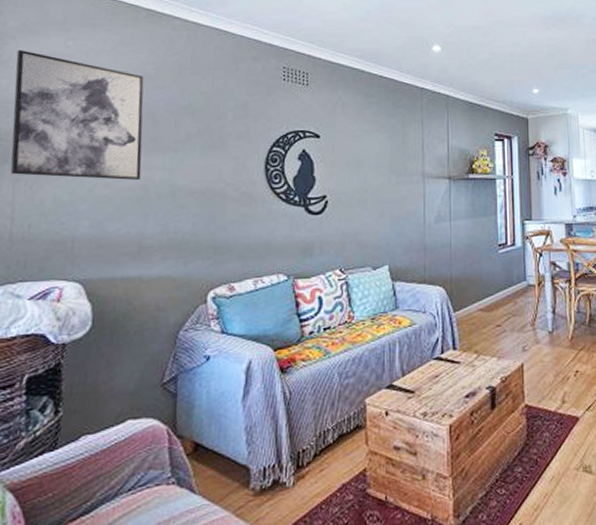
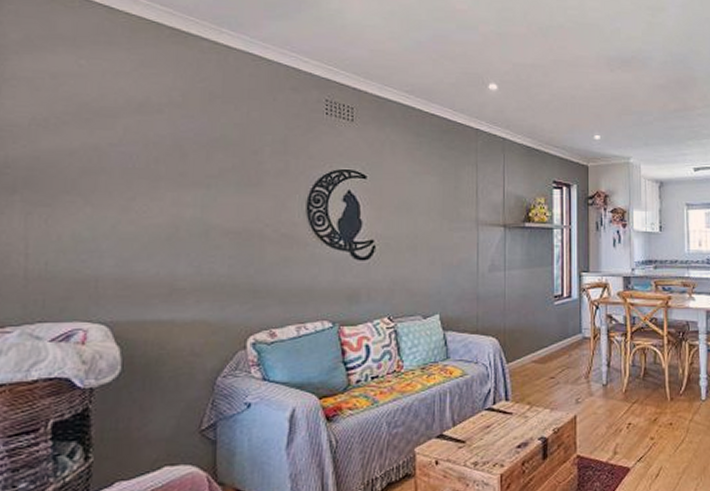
wall art: present [10,50,144,181] -> none [20,67,170,218]

